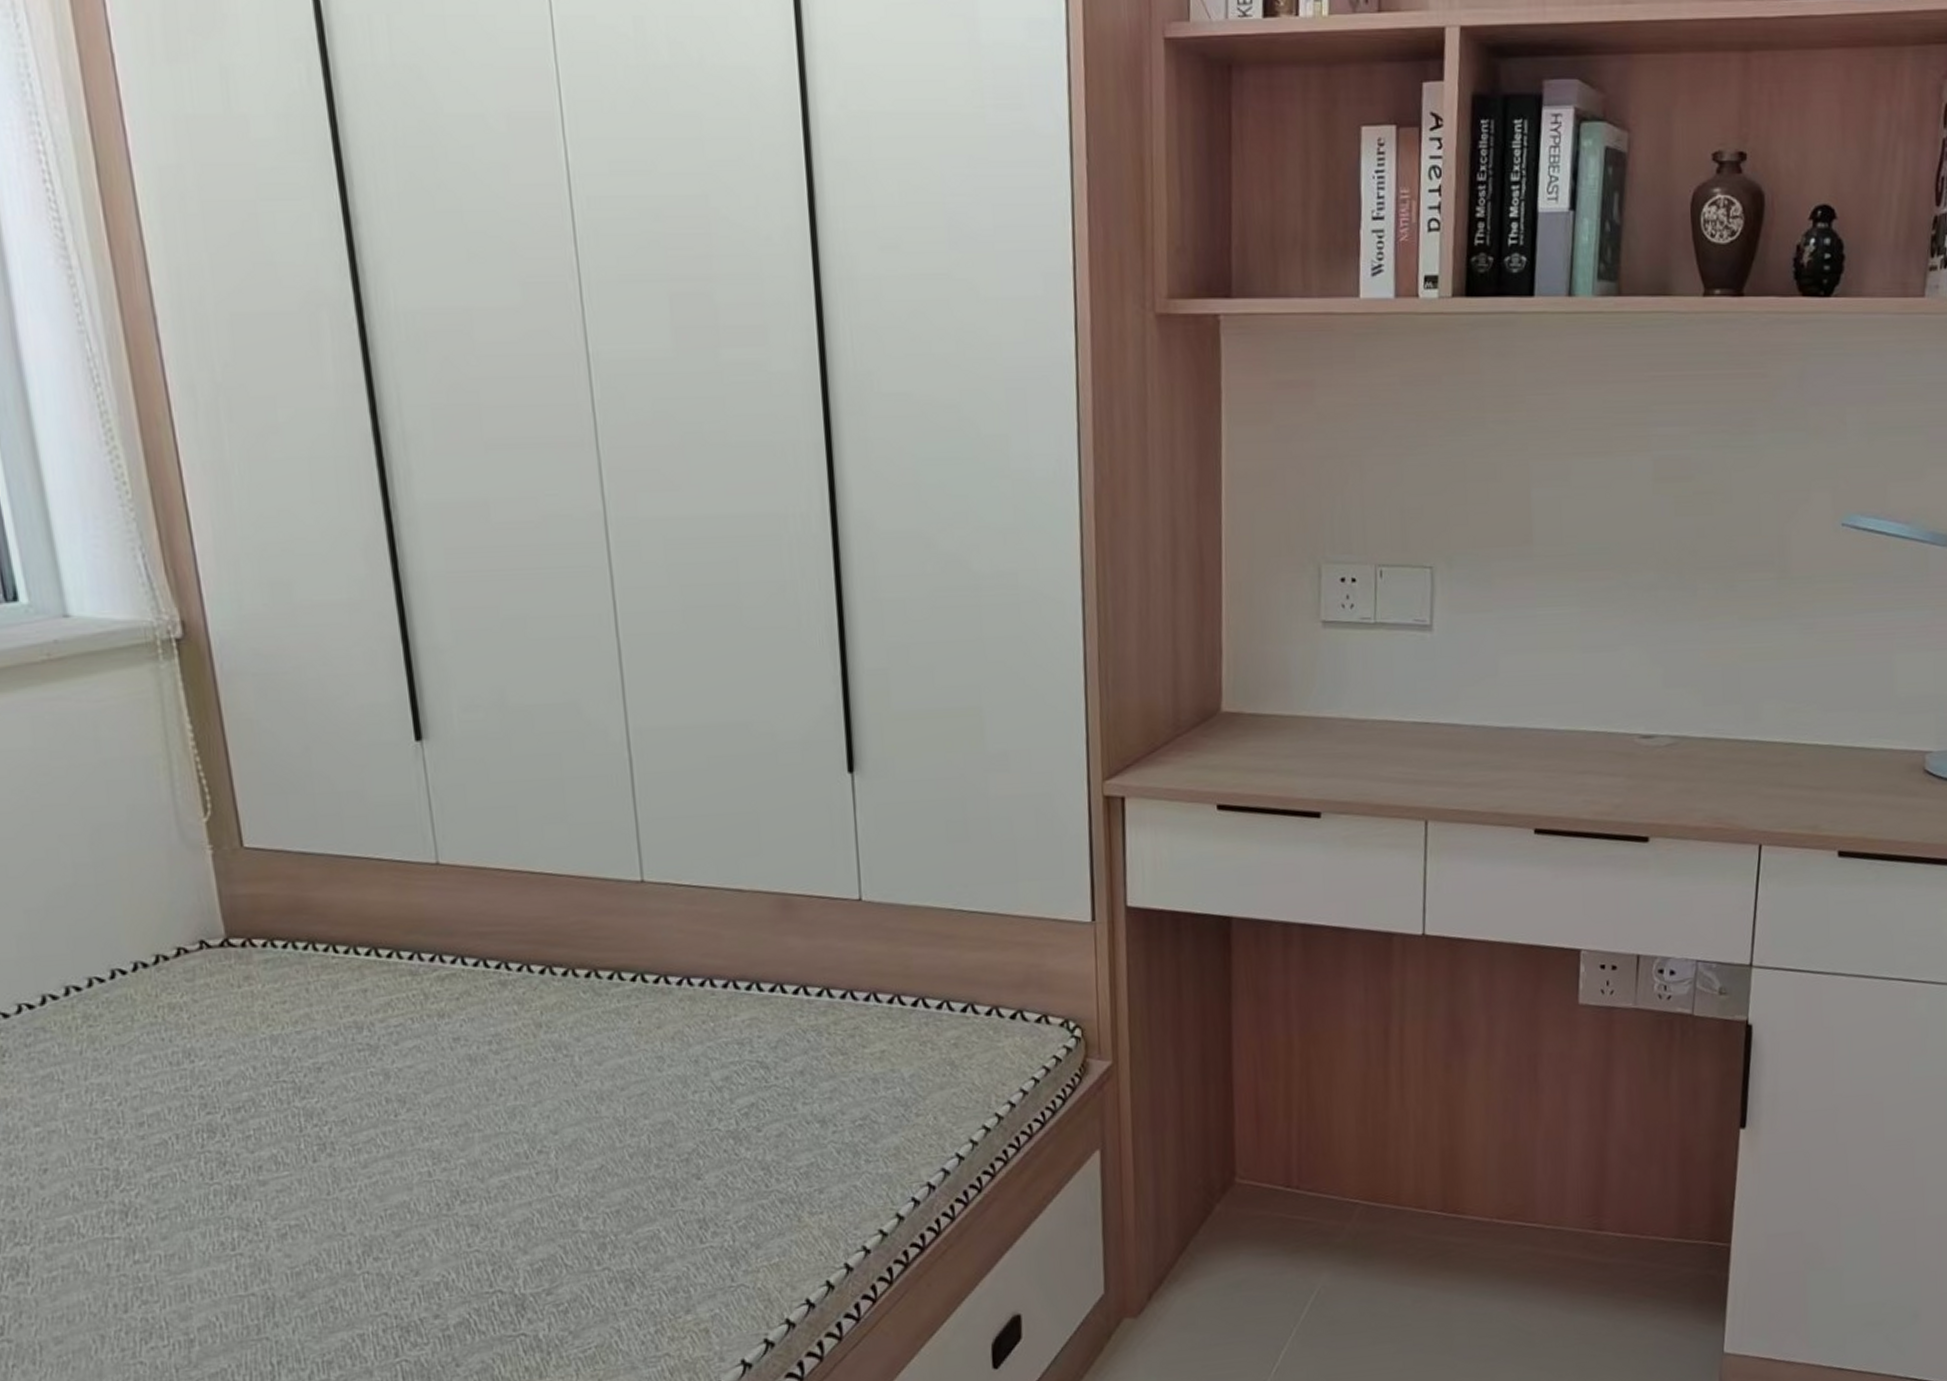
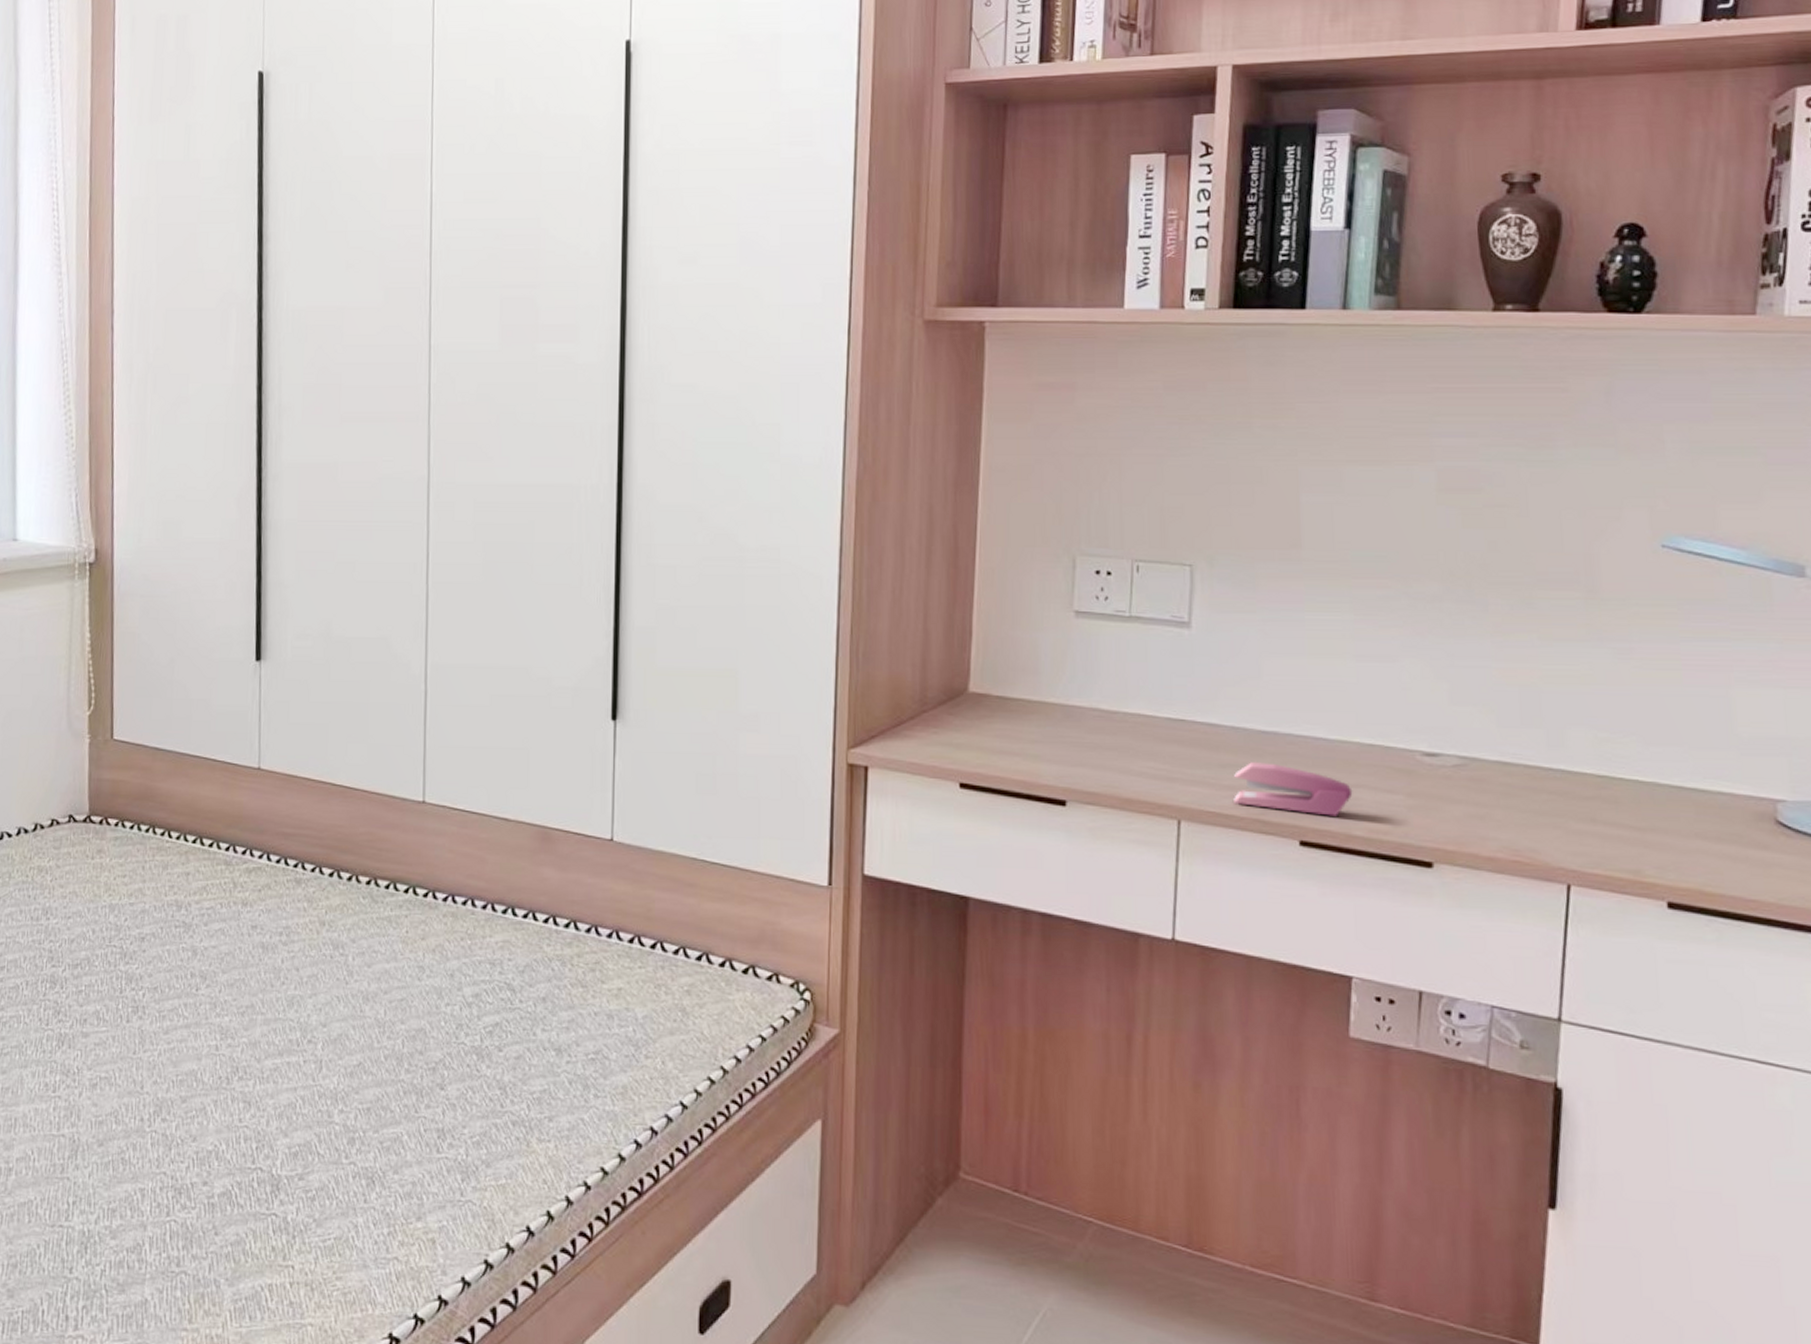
stapler: none [1475,757,1581,803] -> present [1234,762,1353,816]

